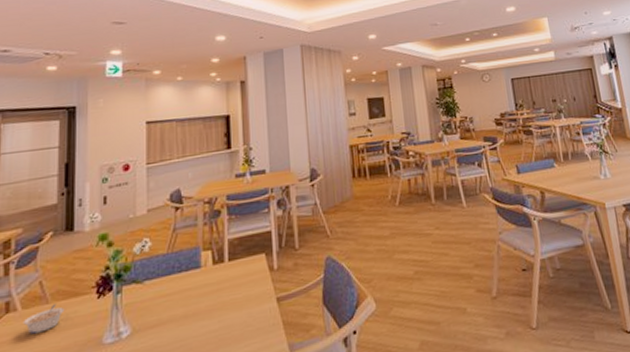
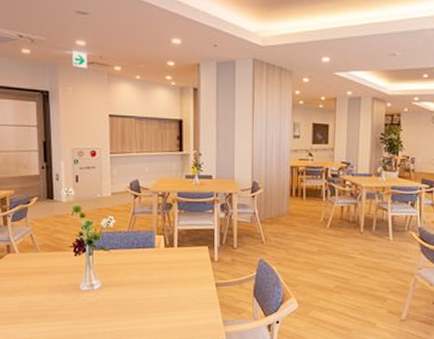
legume: present [23,303,65,334] -> none [20,253,51,273]

